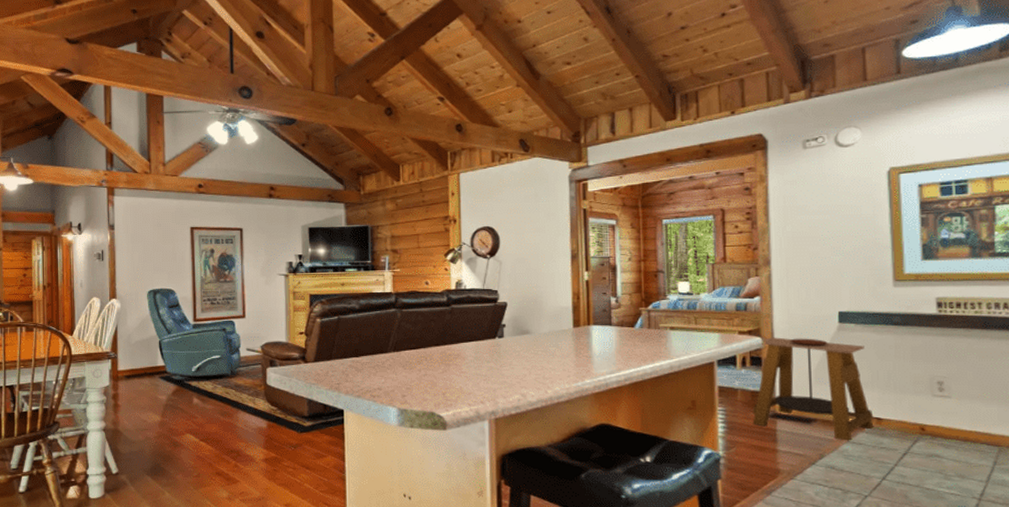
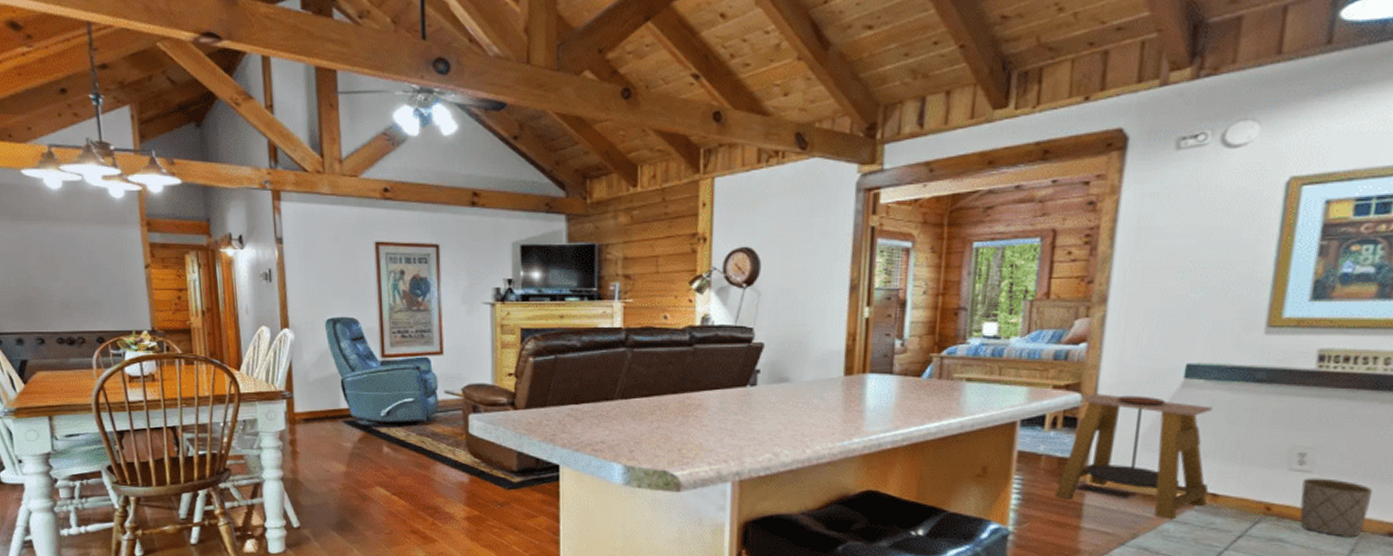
planter: none [945,402,1001,452] -> present [1299,478,1373,538]

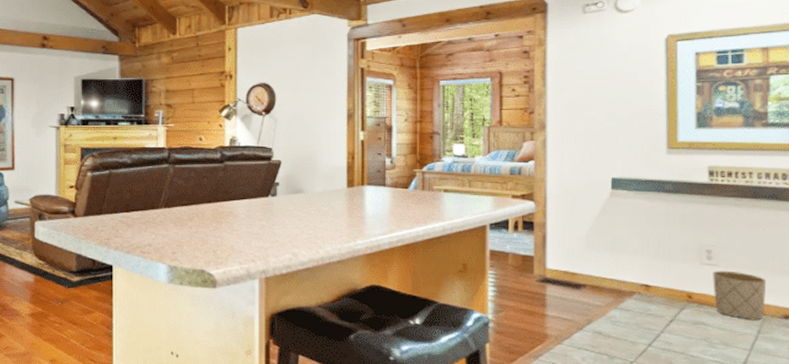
side table: present [1054,393,1213,520] -> none [522,202,642,307]

